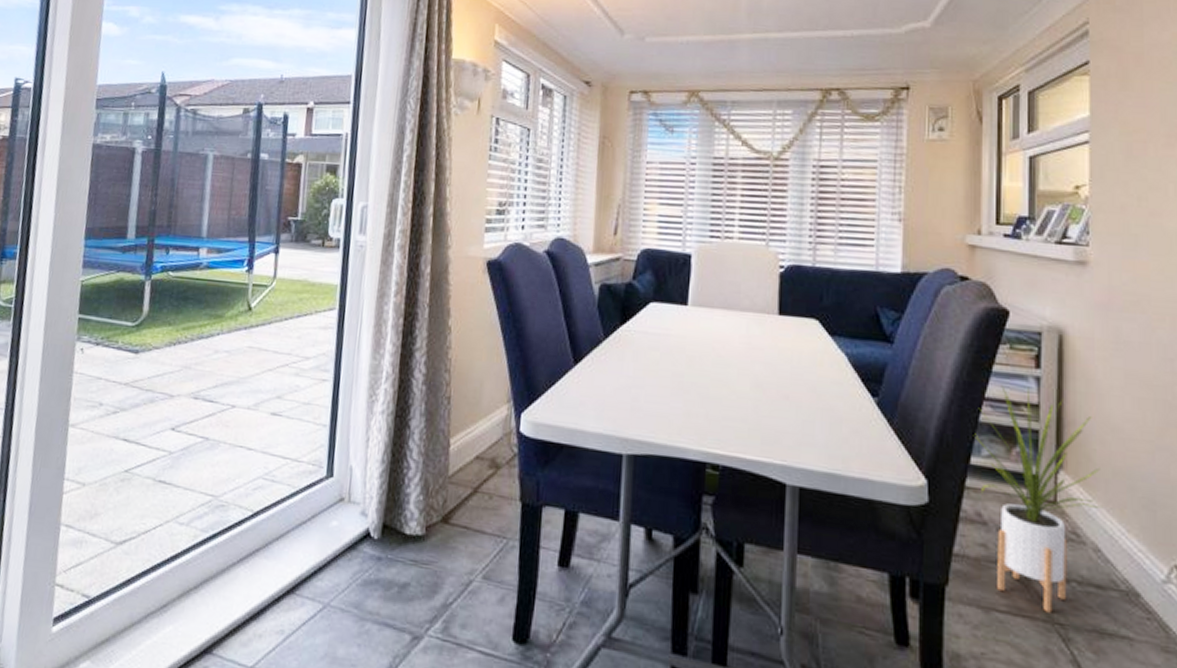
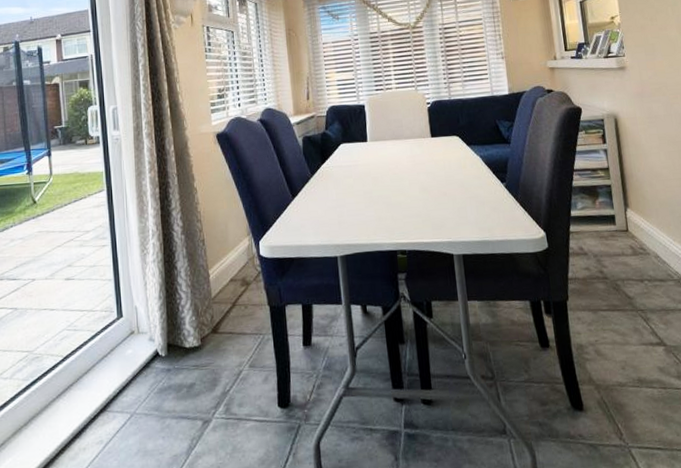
house plant: present [974,386,1103,613] -> none [571,158,657,304]

